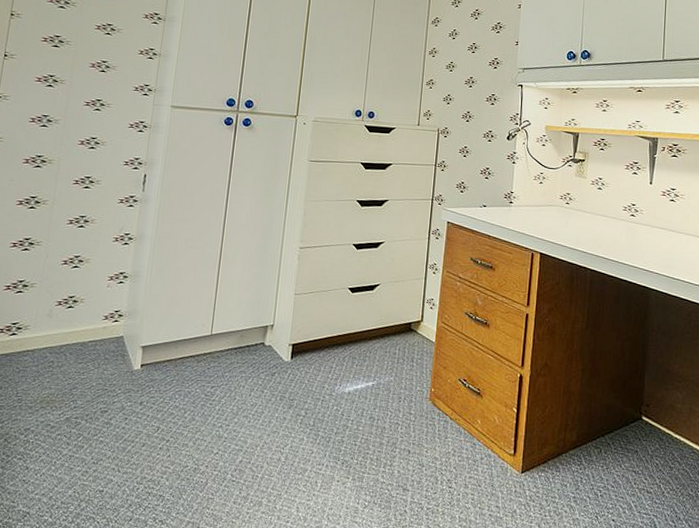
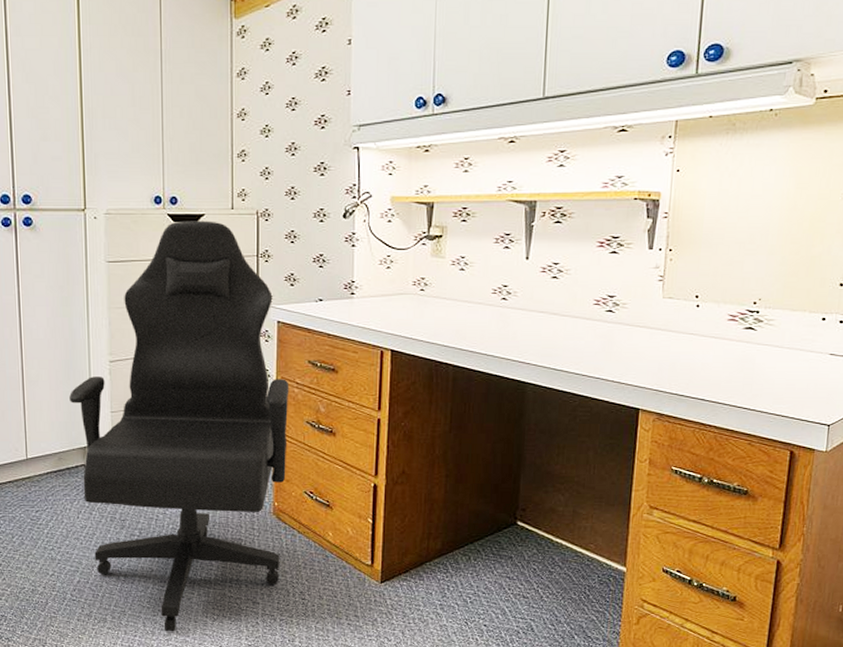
office chair: none [258,131,453,519] -> present [69,220,289,632]

